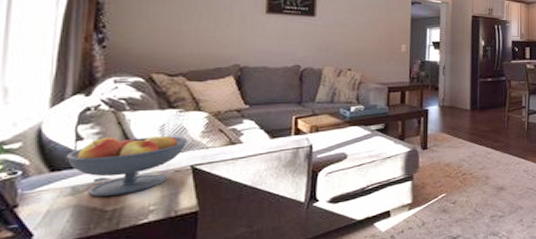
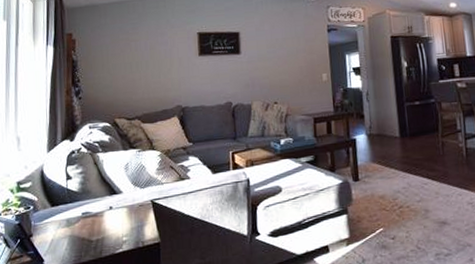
fruit bowl: present [65,132,188,197] -> none [61,170,147,228]

